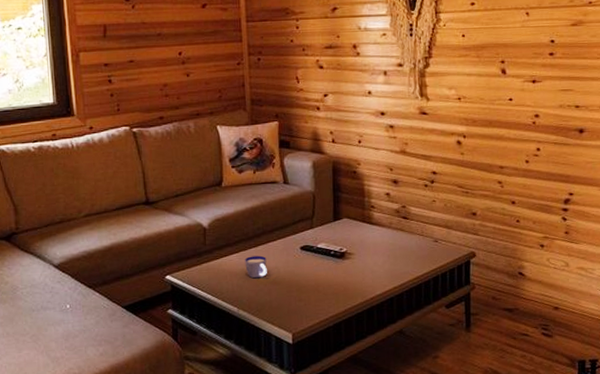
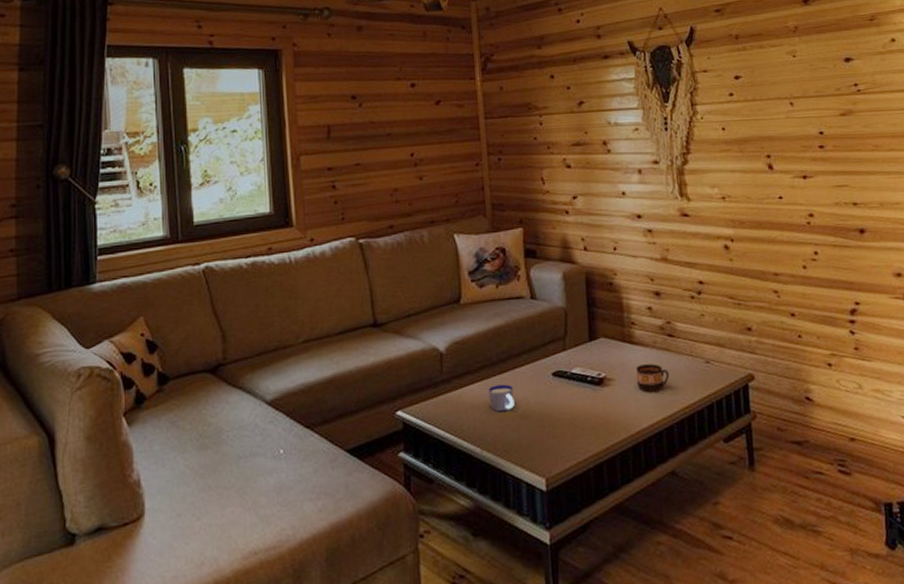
cup: none [373,241,403,265] -> present [636,364,670,392]

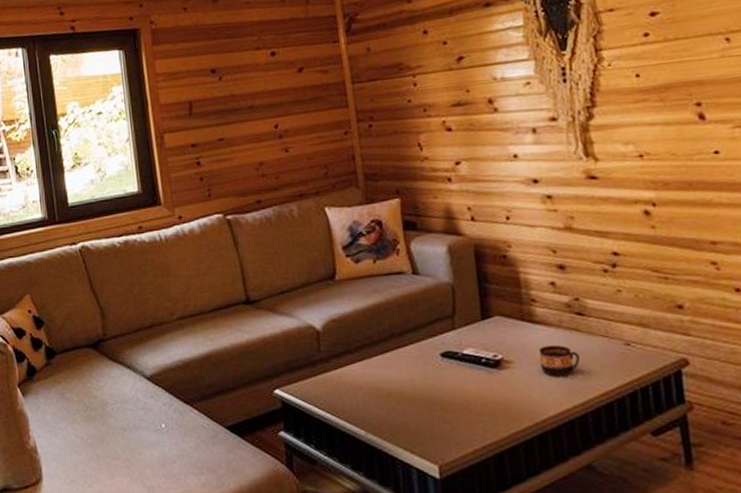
cup: present [488,384,515,412] -> none [370,364,400,394]

